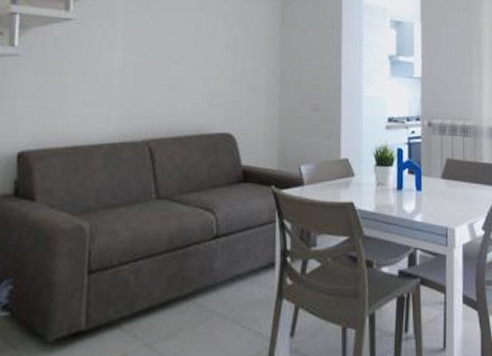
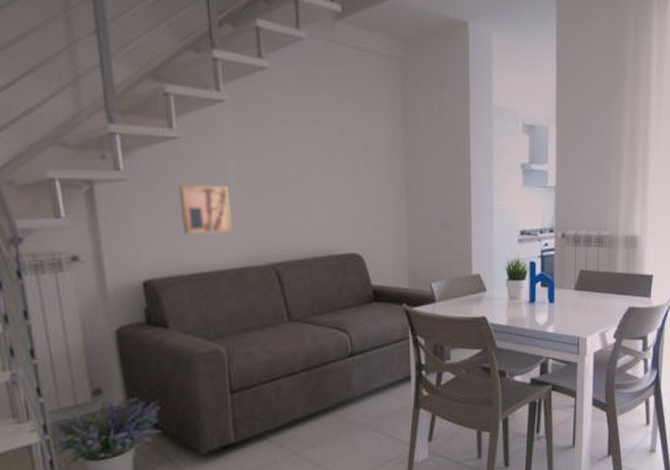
wall art: none [64,62,114,109] -> present [178,185,232,235]

